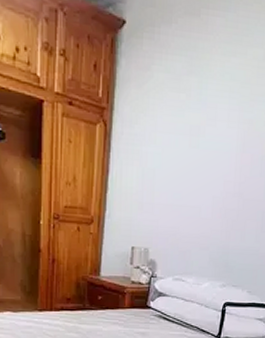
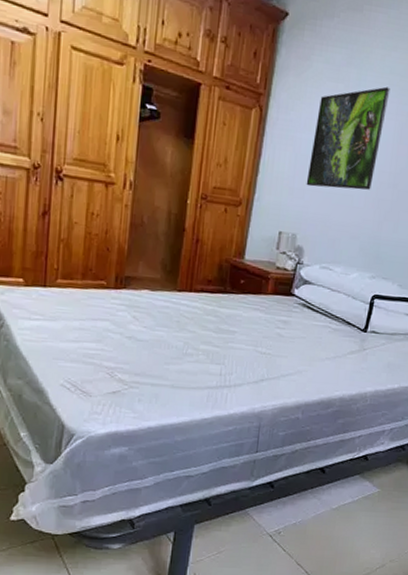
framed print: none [154,94,232,201] -> present [306,86,391,190]

